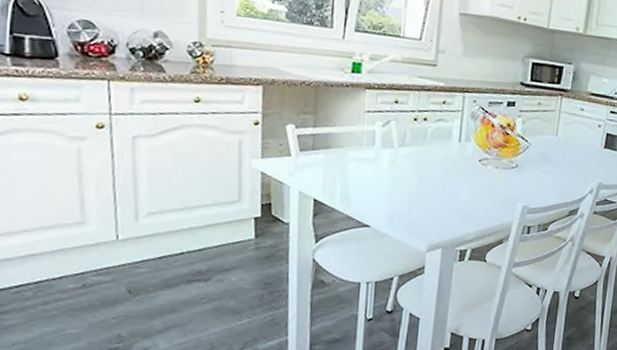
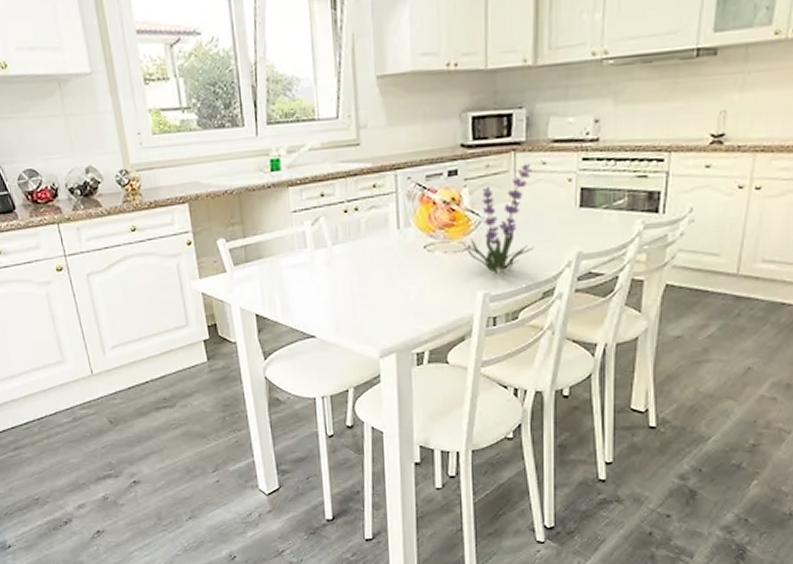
plant: none [512,107,574,192] -> present [463,164,534,275]

